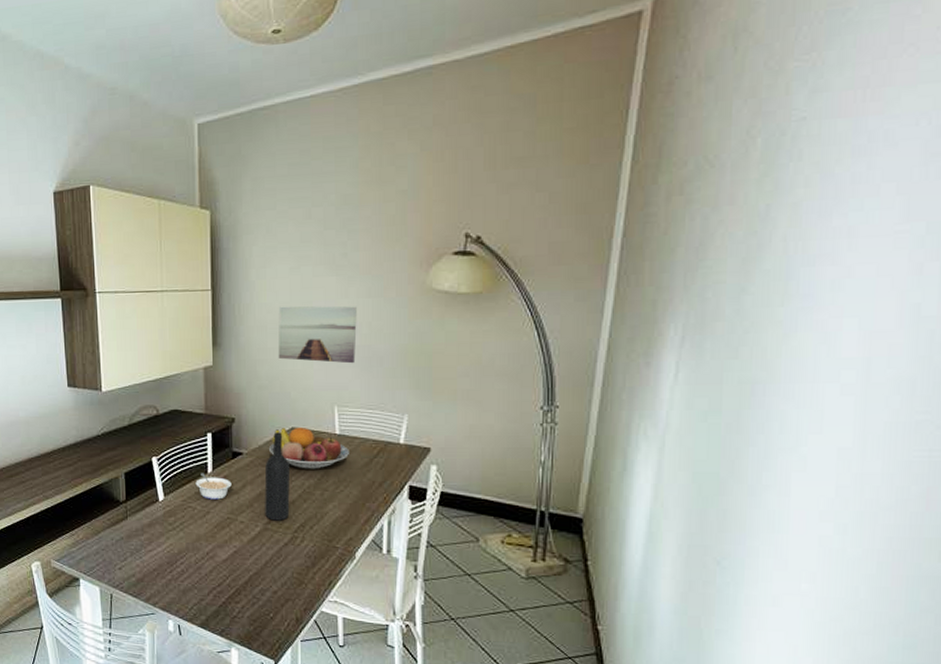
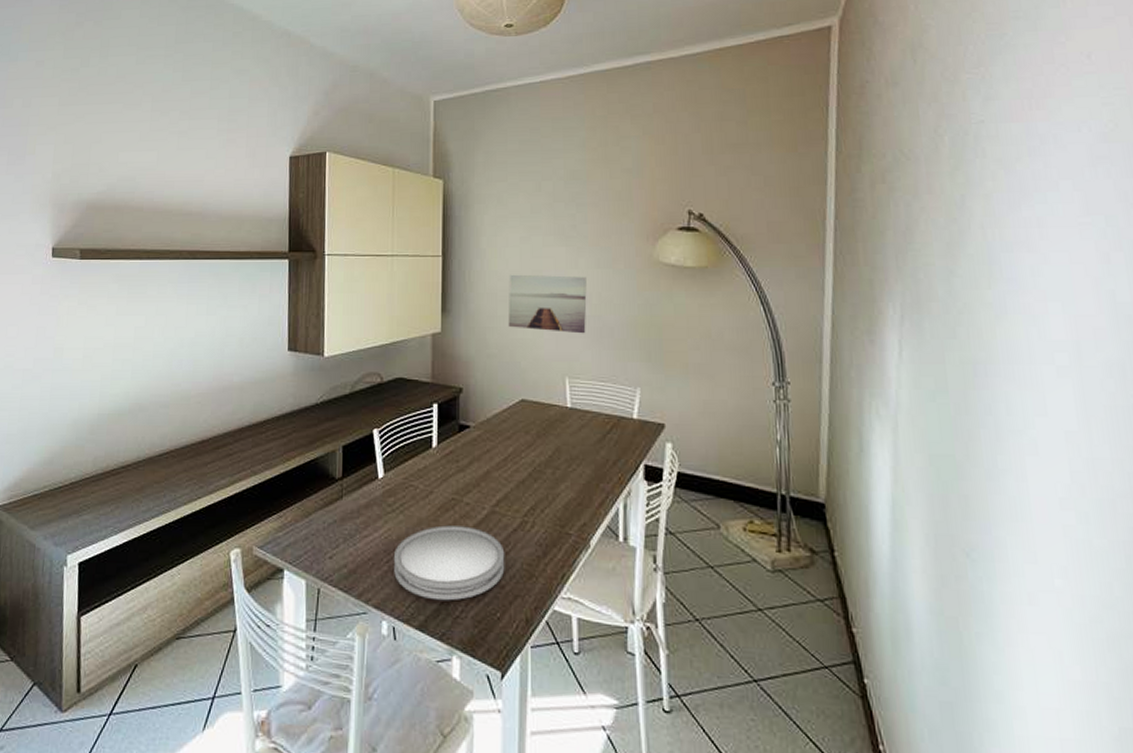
plate: none [175,541,277,604] -> present [393,525,505,601]
legume: present [195,473,232,500] -> none [419,447,458,478]
wine bottle: present [264,432,290,521] -> none [493,404,519,503]
fruit bowl: present [269,427,349,469] -> none [498,398,581,445]

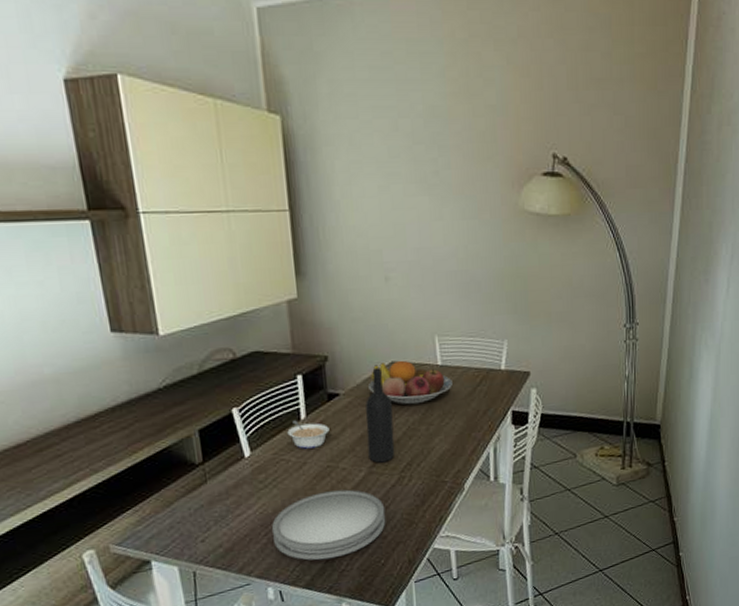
legume: none [419,447,458,478] -> present [287,420,330,449]
wine bottle: none [493,404,519,503] -> present [365,368,395,463]
fruit bowl: none [498,398,581,445] -> present [369,360,452,405]
wall art: present [508,274,587,334] -> none [368,228,454,290]

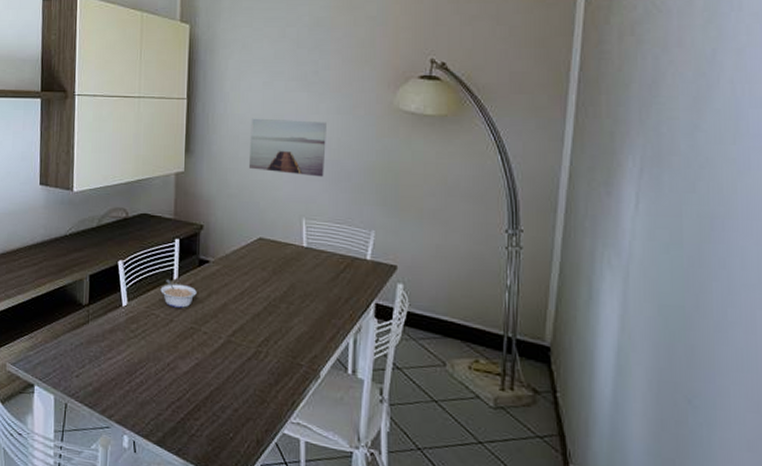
plate: present [271,489,386,561] -> none [134,351,239,421]
wine bottle: present [365,368,395,463] -> none [229,241,256,334]
wall art: none [368,228,454,290] -> present [248,118,326,177]
fruit bowl: present [369,360,452,405] -> none [236,237,316,282]

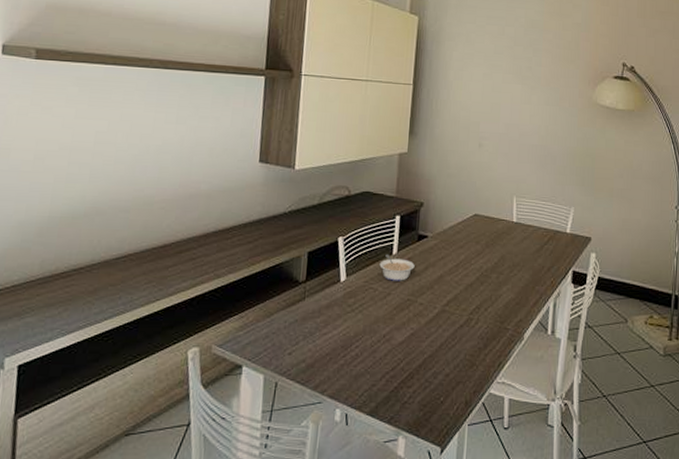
wall art: present [248,118,326,177] -> none [467,105,537,160]

